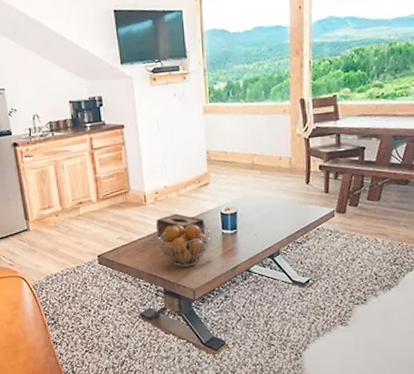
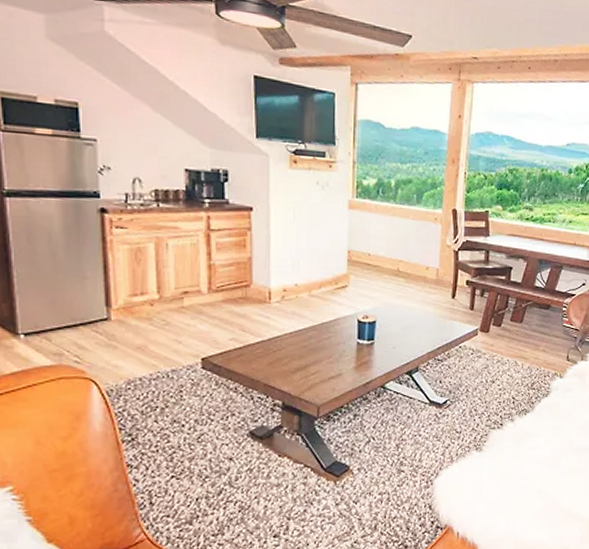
tissue box: present [156,213,206,237] -> none [281,316,339,344]
fruit basket: present [156,224,211,267] -> none [279,329,344,378]

